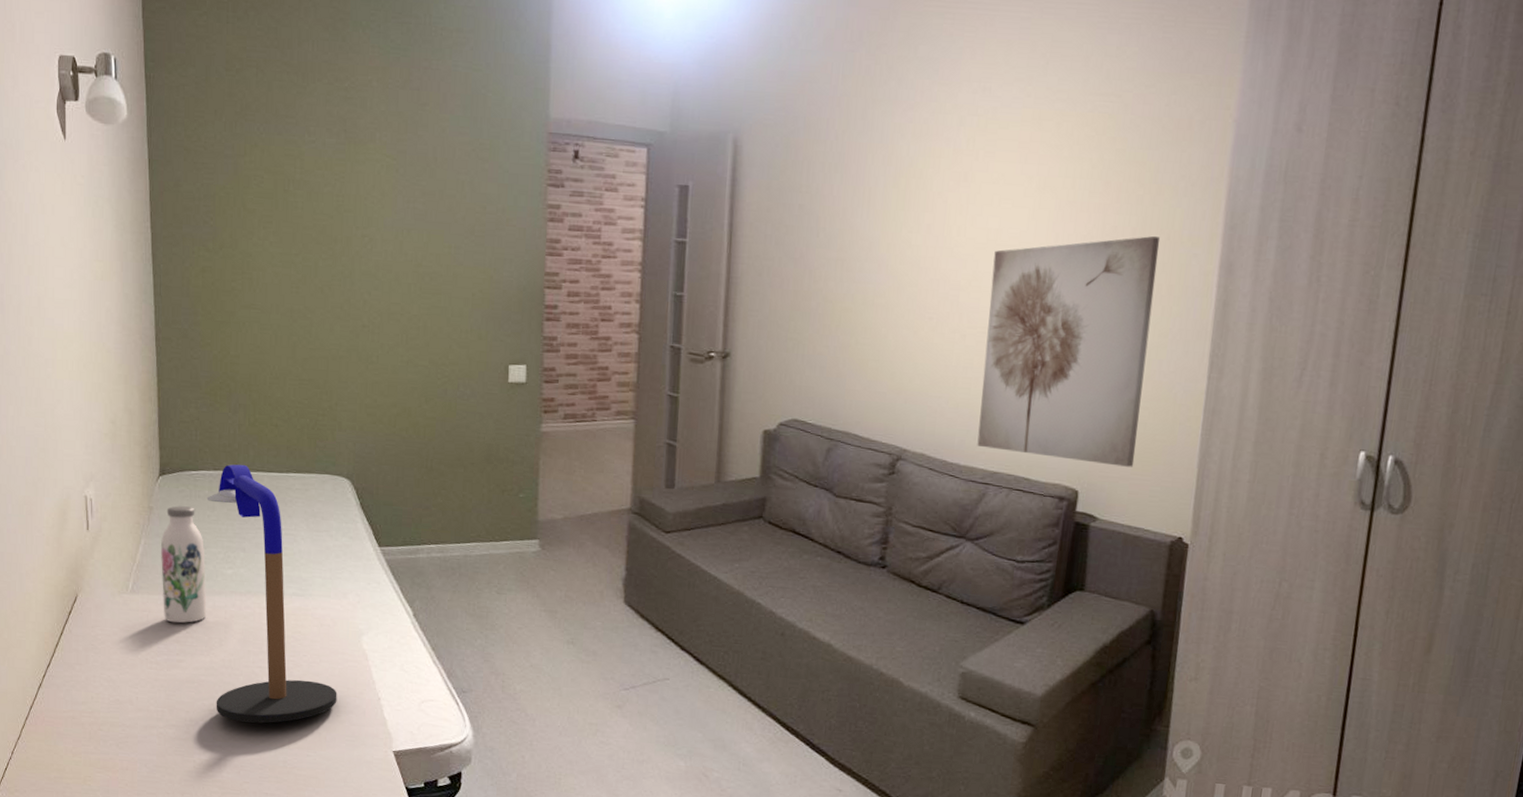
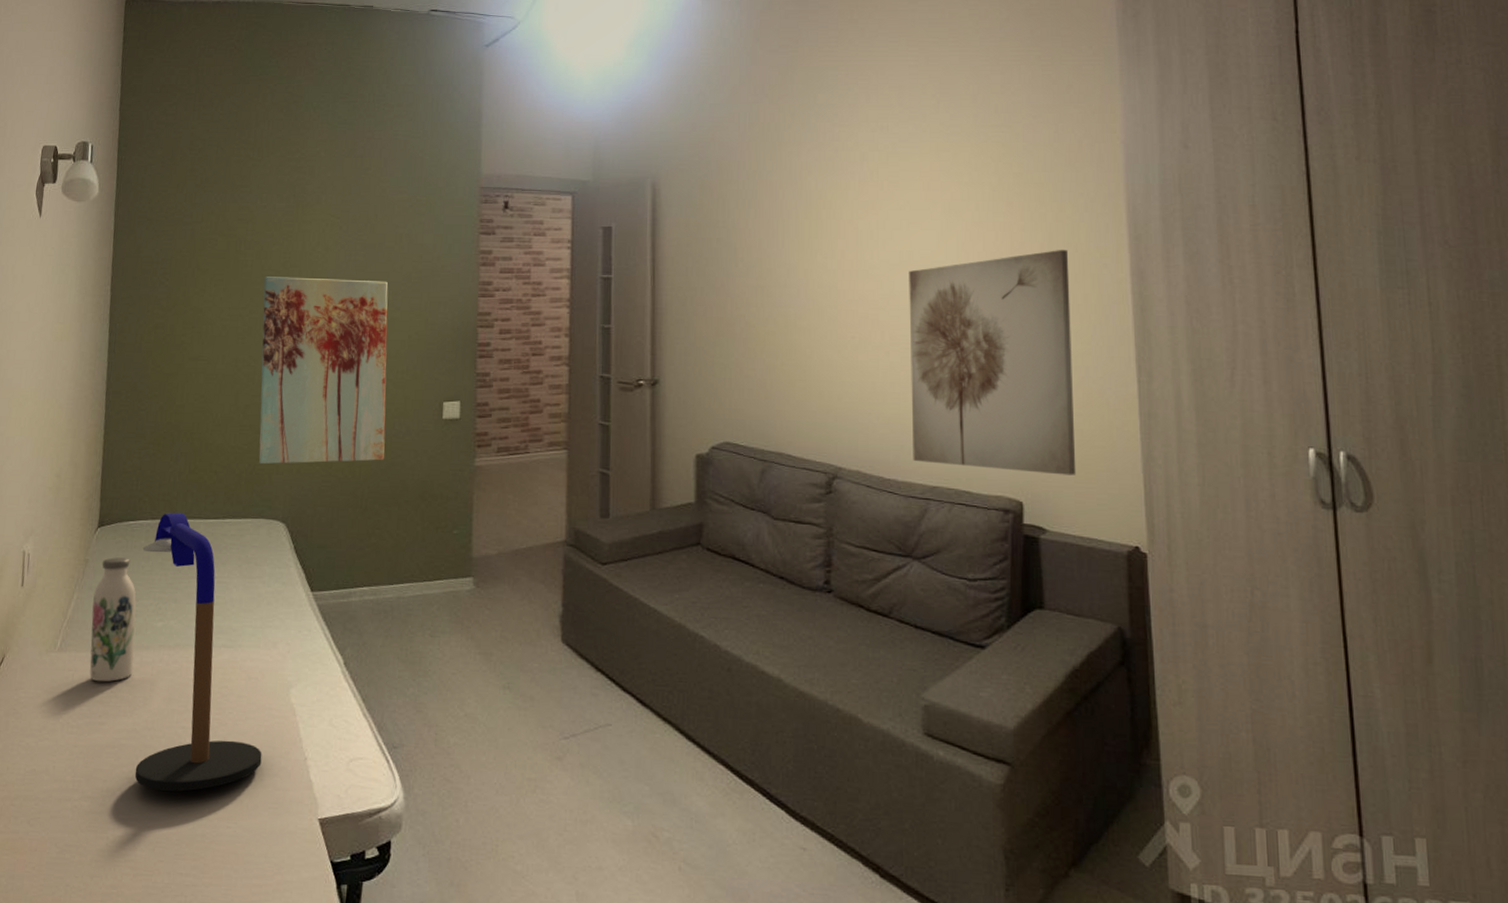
wall art: none [316,221,450,422] -> present [259,276,388,465]

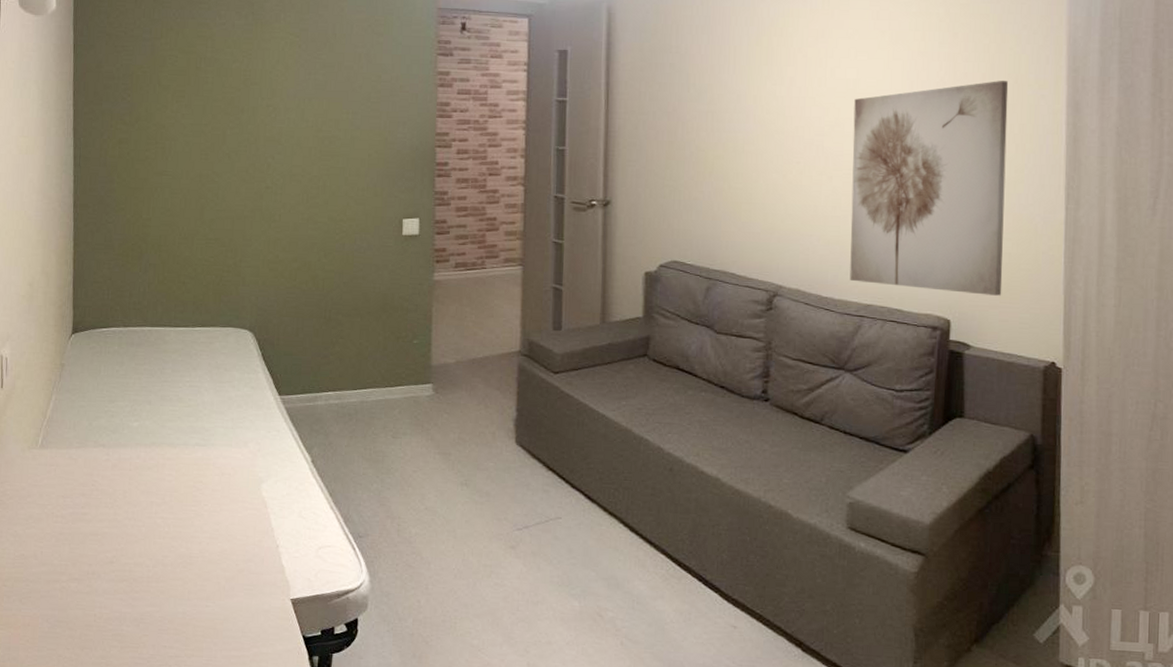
water bottle: present [89,557,137,682] -> none [70,362,113,477]
desk lamp: present [134,513,262,792] -> none [116,321,237,575]
wall art: present [259,276,388,465] -> none [225,94,348,276]

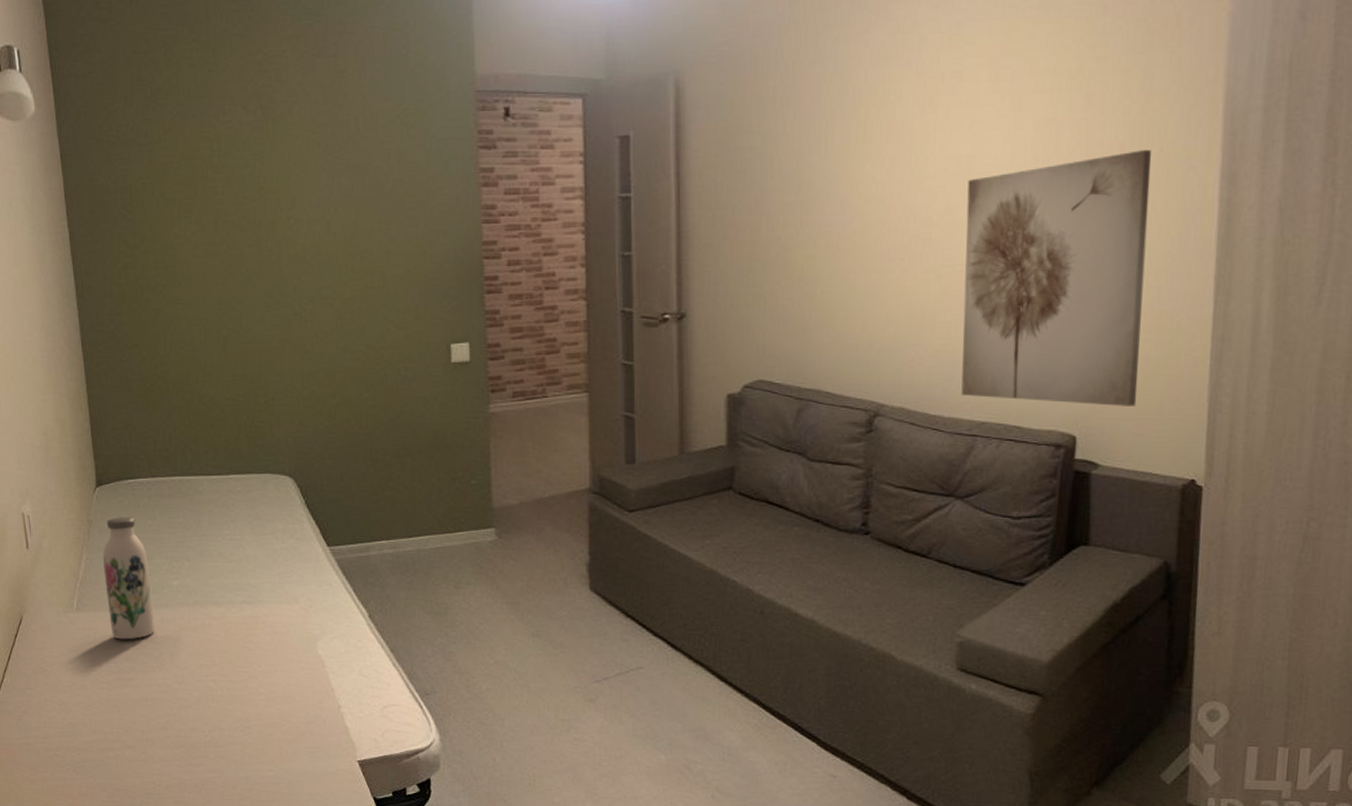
water bottle: none [70,362,113,477] -> present [103,517,155,640]

